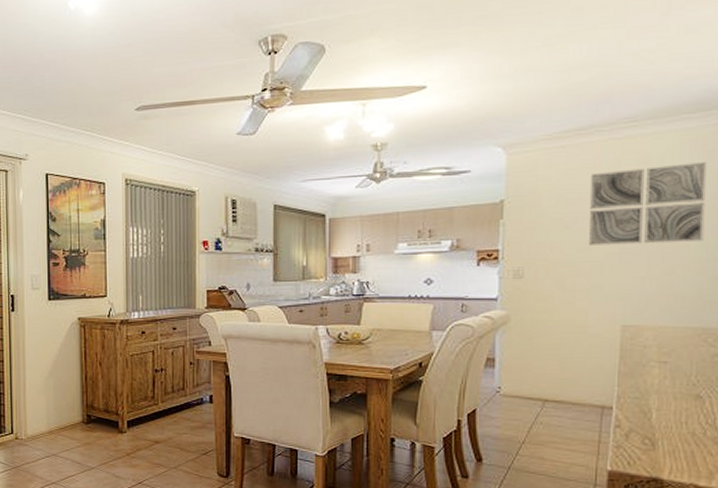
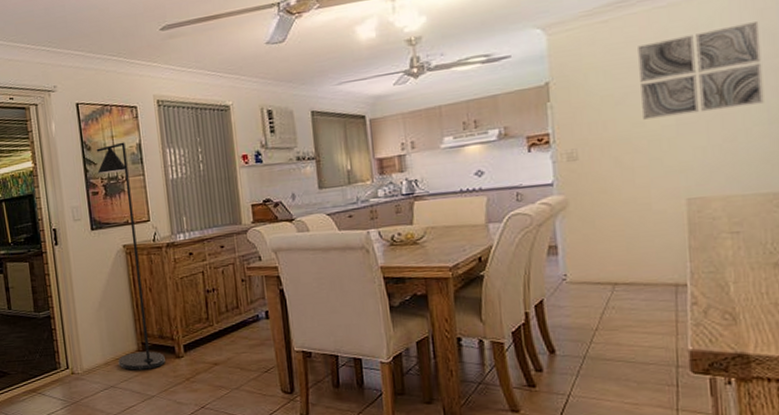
floor lamp: none [60,216,108,441] -> present [96,142,165,370]

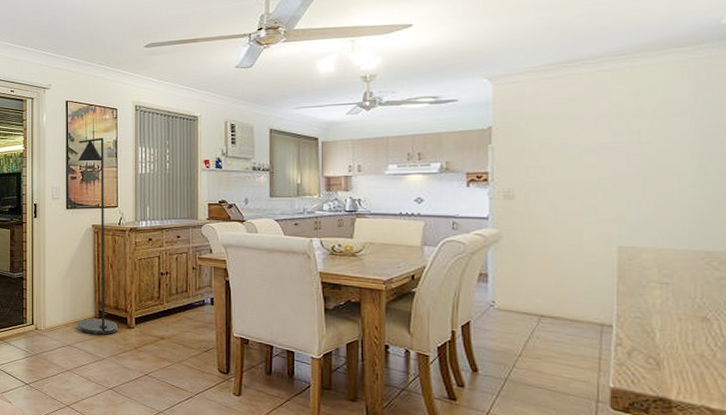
wall art: present [636,21,764,120] -> none [578,93,702,170]

